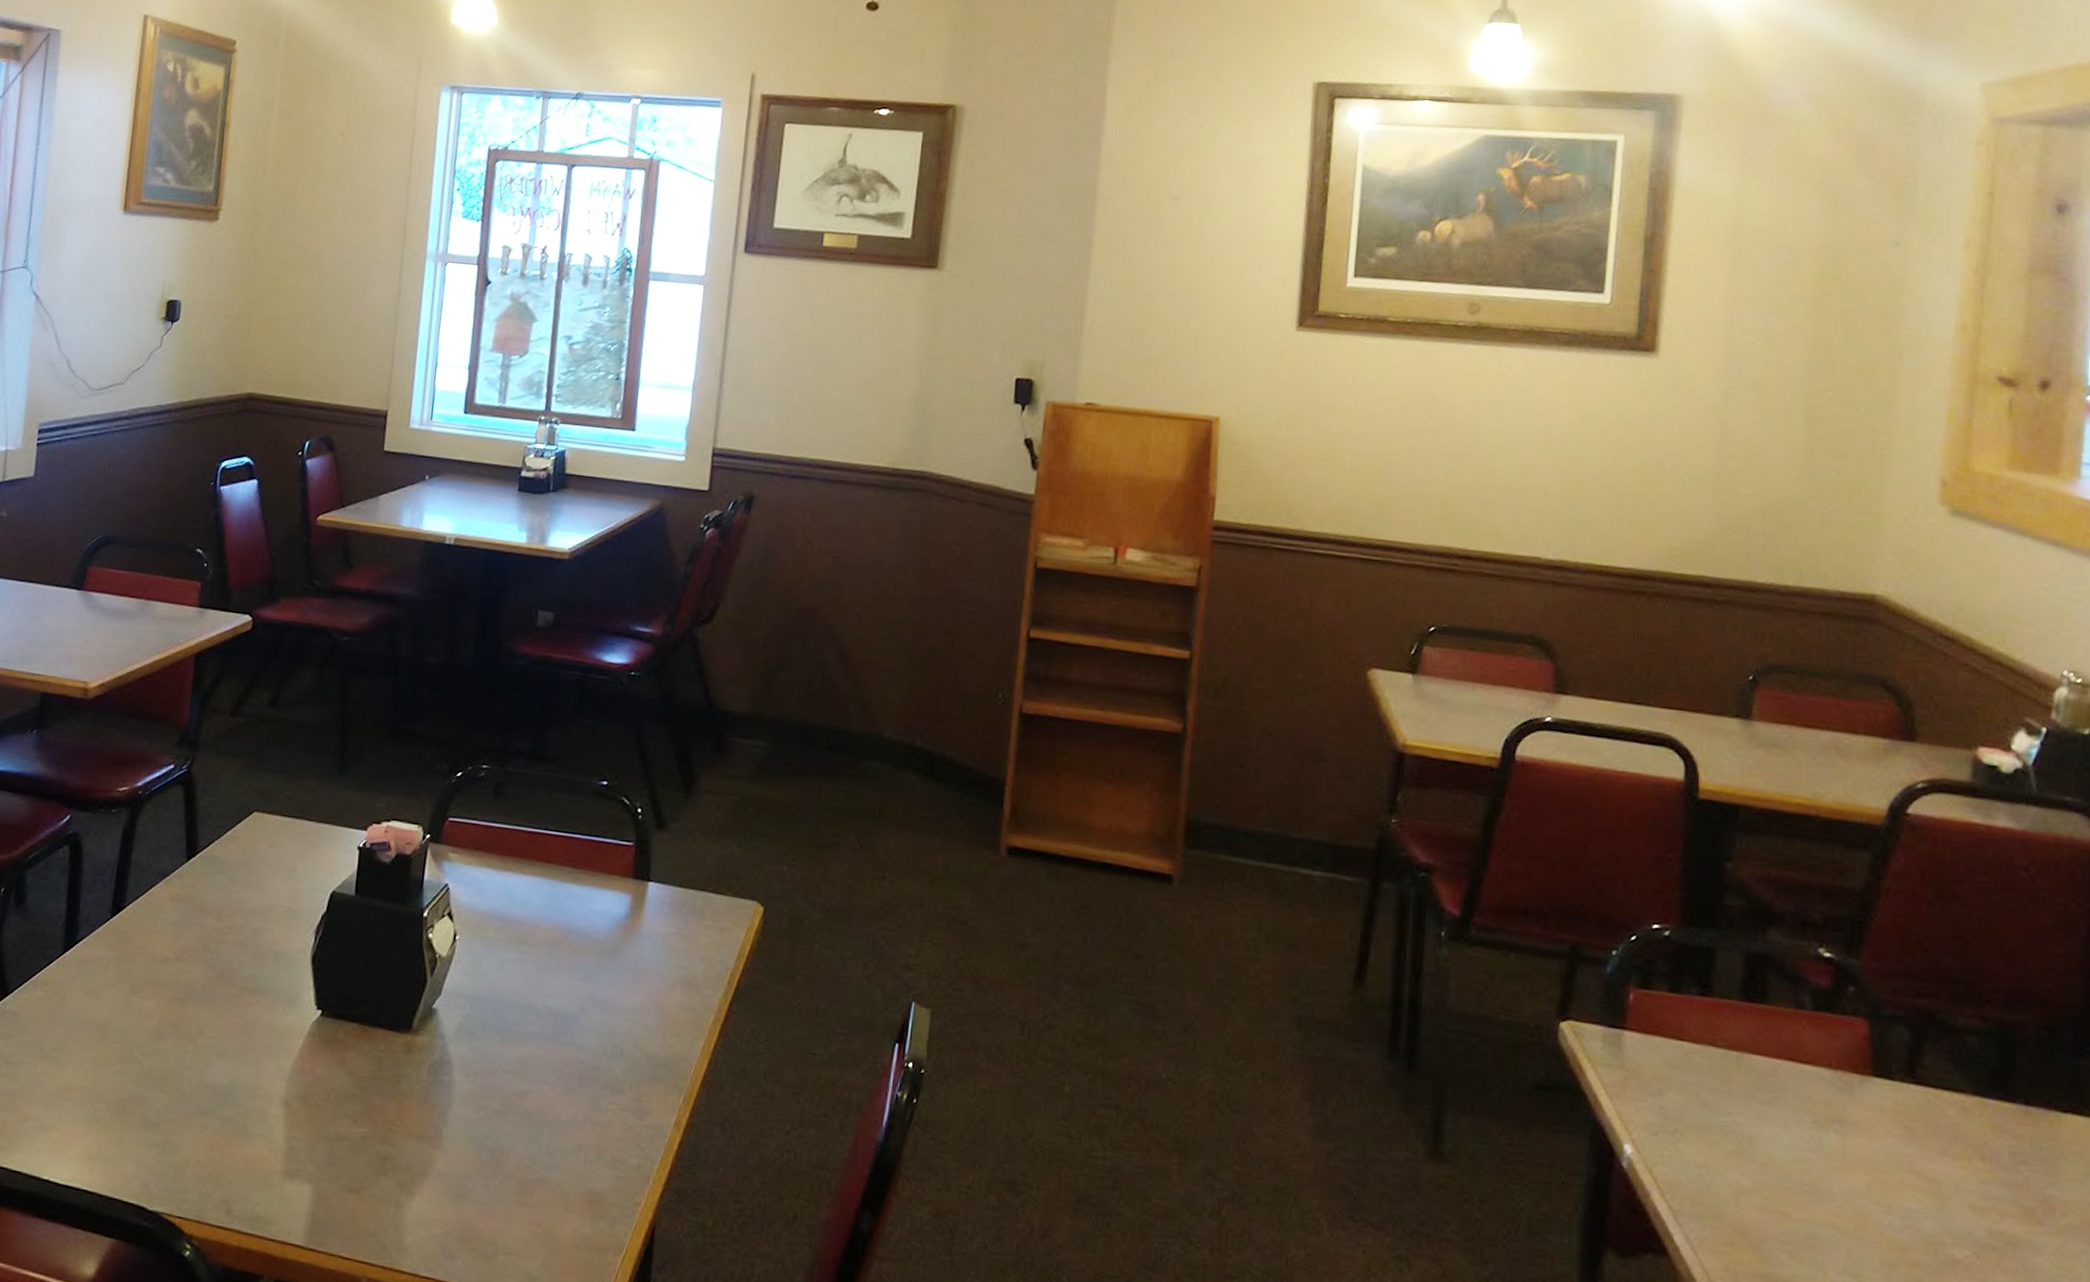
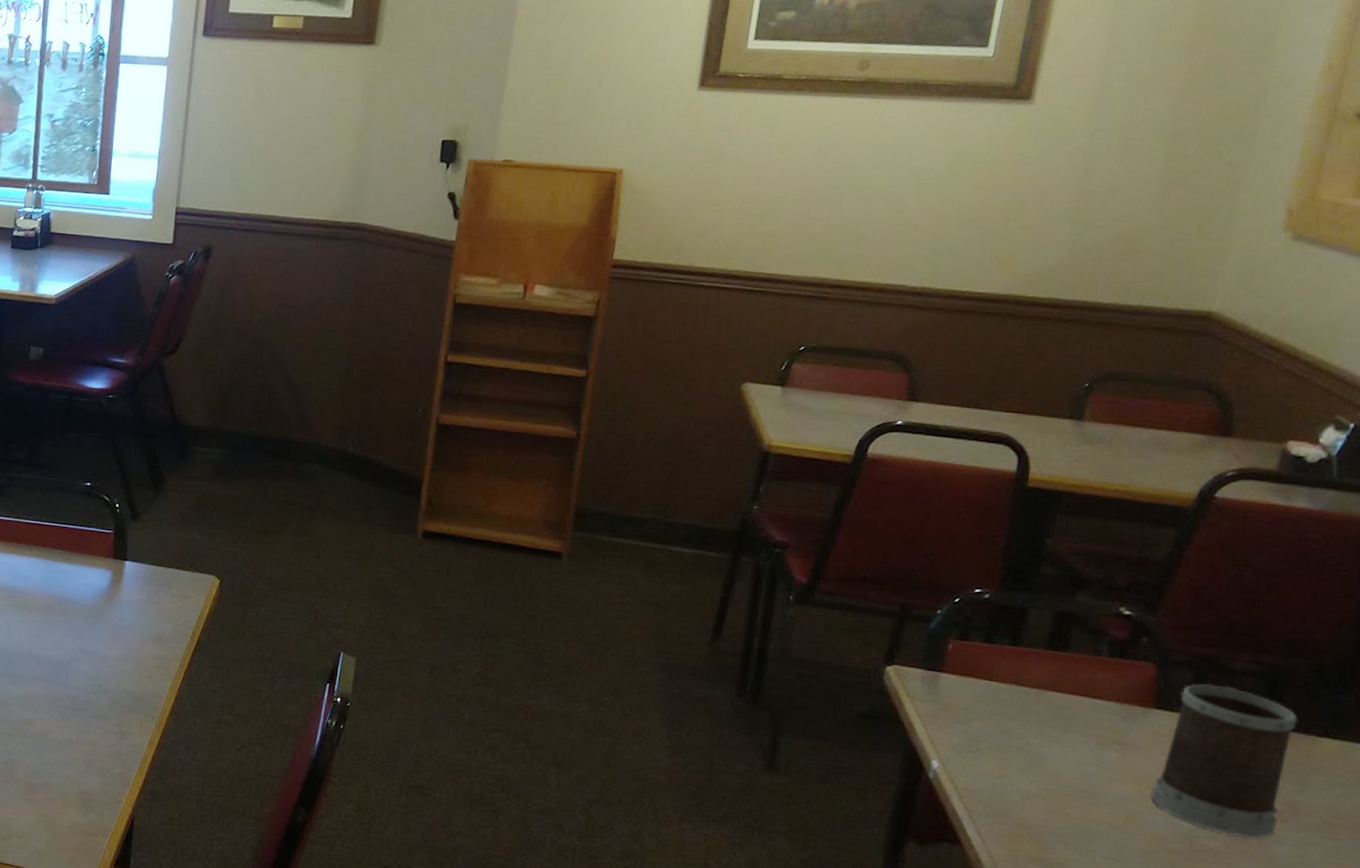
mug: none [1881,1045,2037,1245] -> present [1151,684,1299,838]

